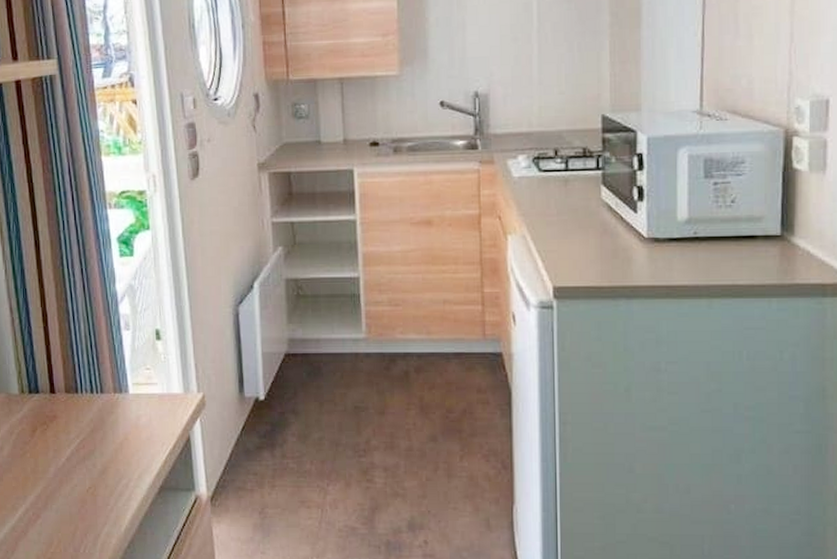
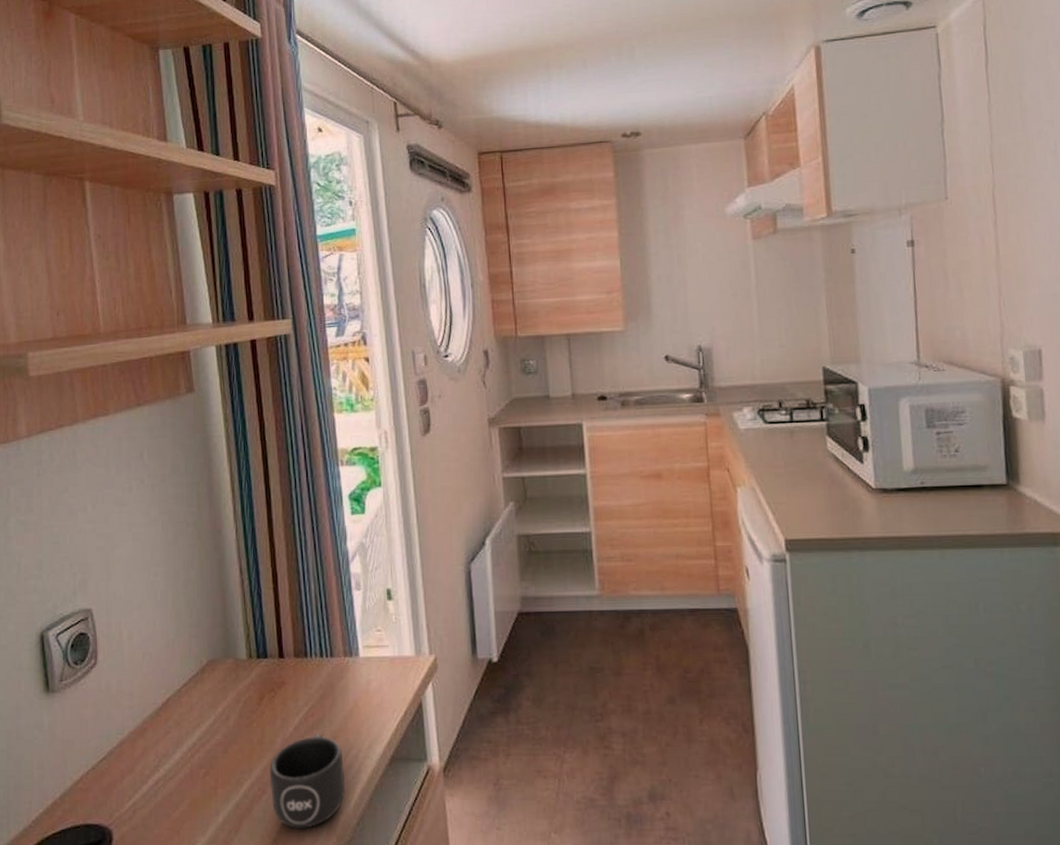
mug: none [43,465,117,550] -> present [269,734,346,828]

